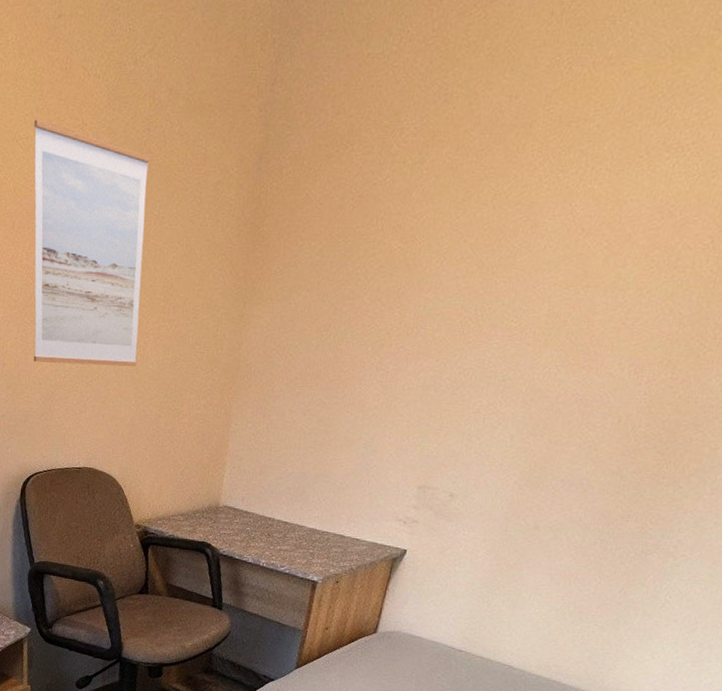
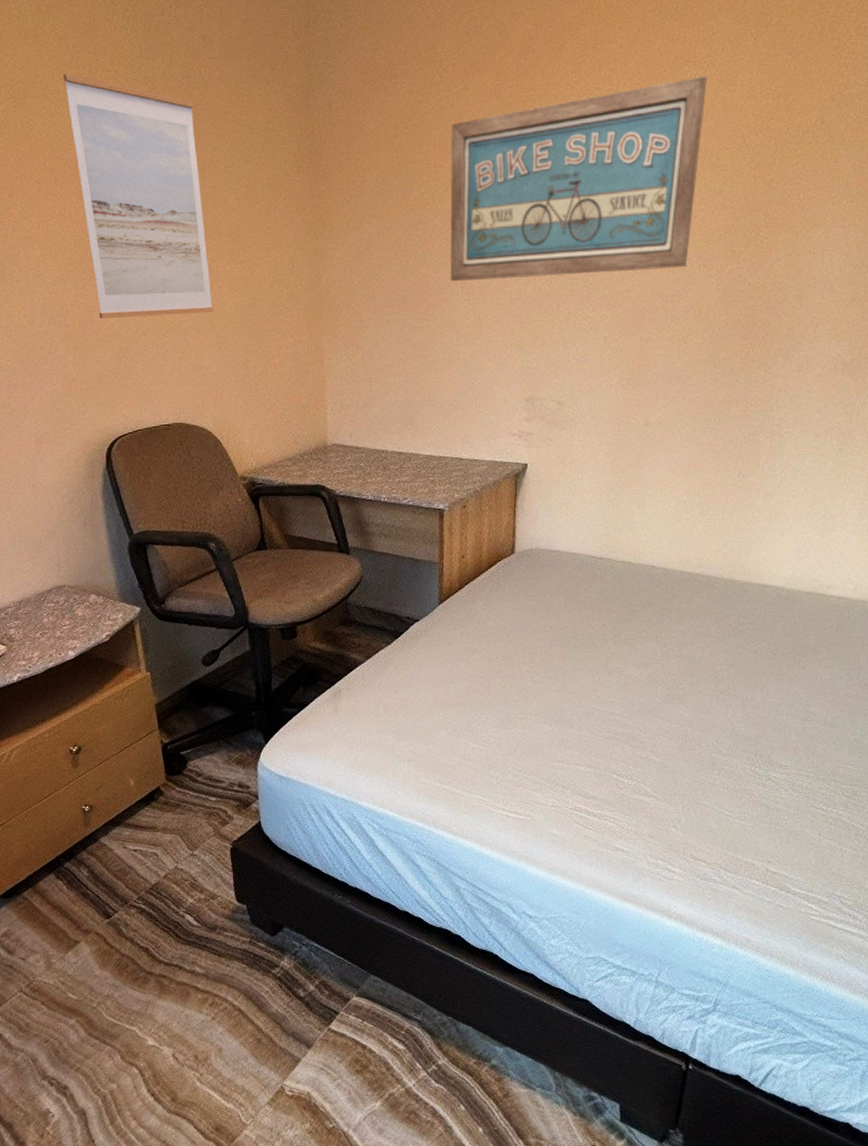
wall art: none [367,165,687,372] -> present [449,76,707,281]

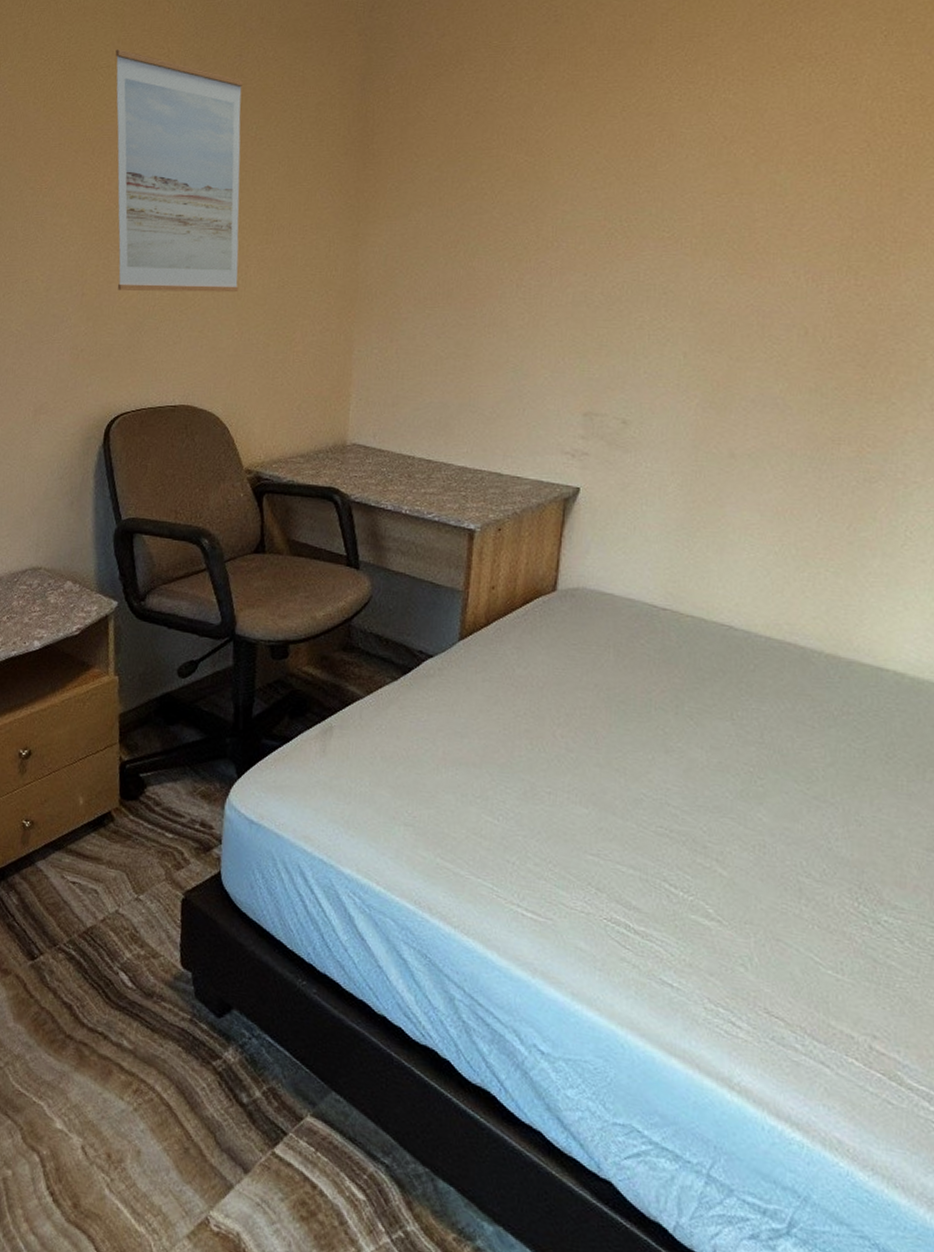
wall art: present [449,76,707,281] -> none [504,74,825,281]

